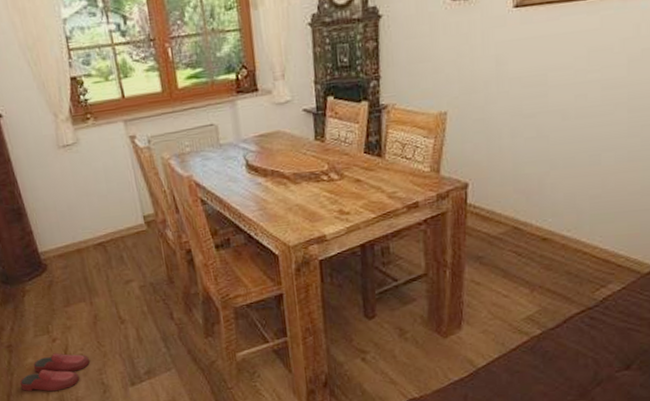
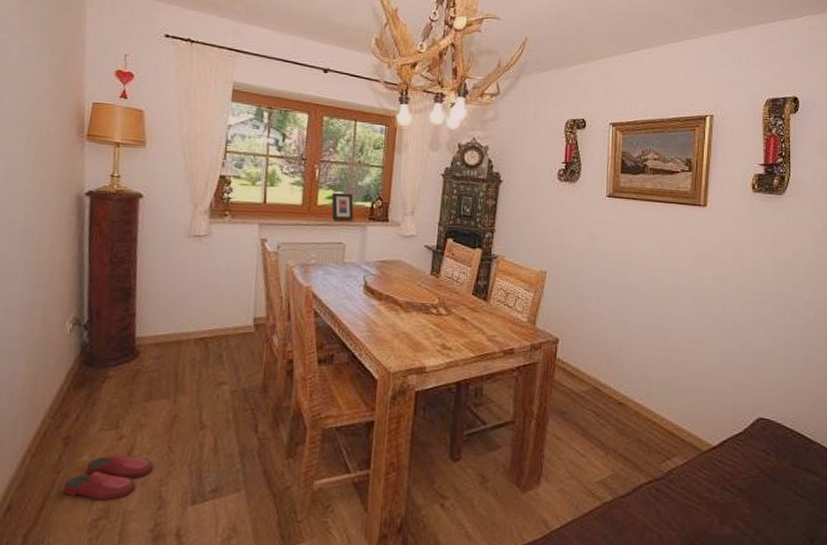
picture frame: none [191,68,221,101] -> present [331,192,354,221]

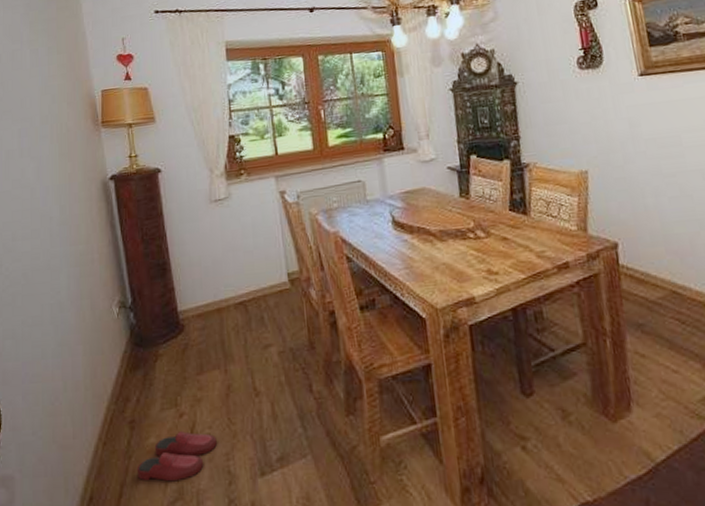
picture frame: present [331,192,354,221] -> none [341,128,368,159]

